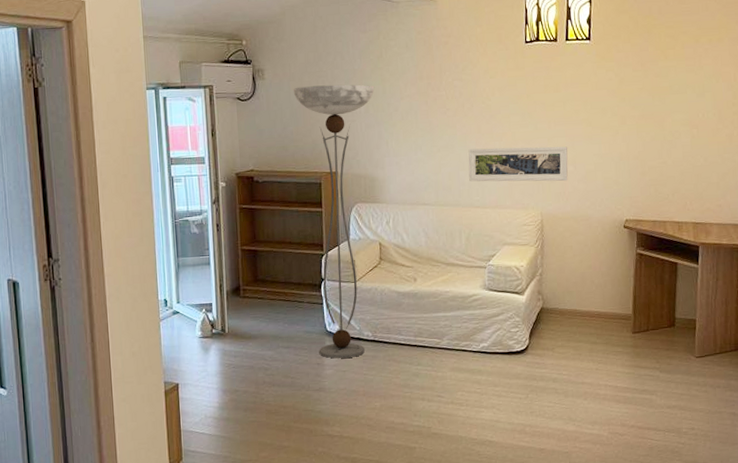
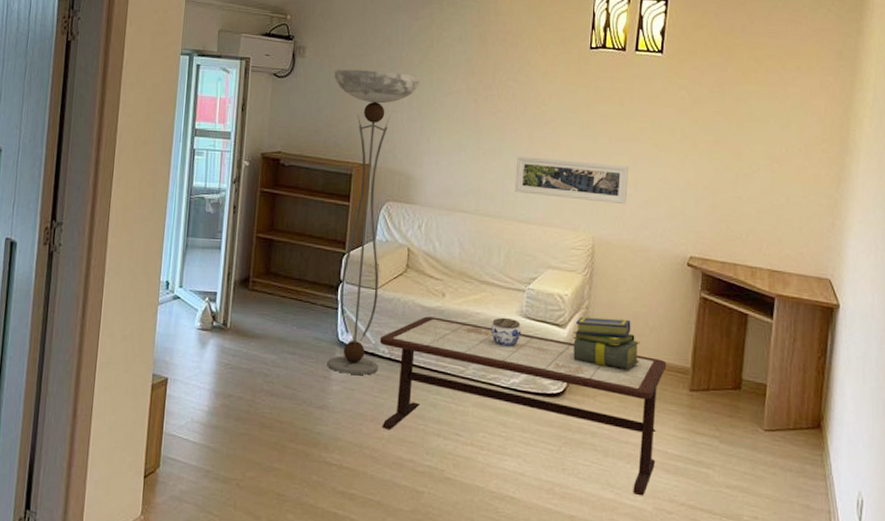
coffee table: none [363,299,612,425] -> present [379,316,667,496]
jar: none [459,292,486,317] -> present [490,317,522,347]
stack of books: none [530,280,589,323] -> present [572,317,640,369]

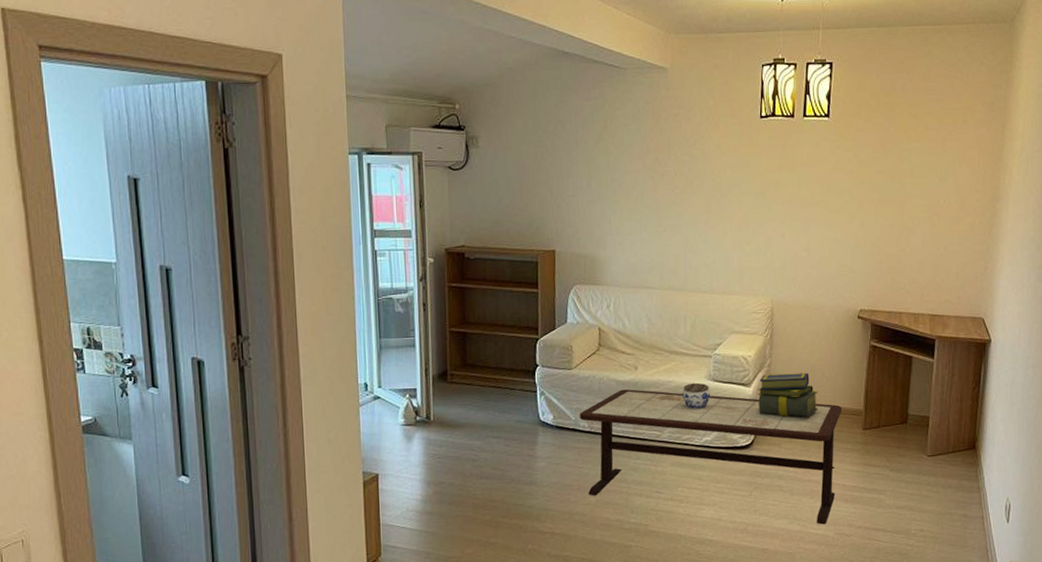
floor lamp: present [327,69,421,375] -> none [509,156,598,450]
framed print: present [515,155,628,205] -> none [696,229,802,268]

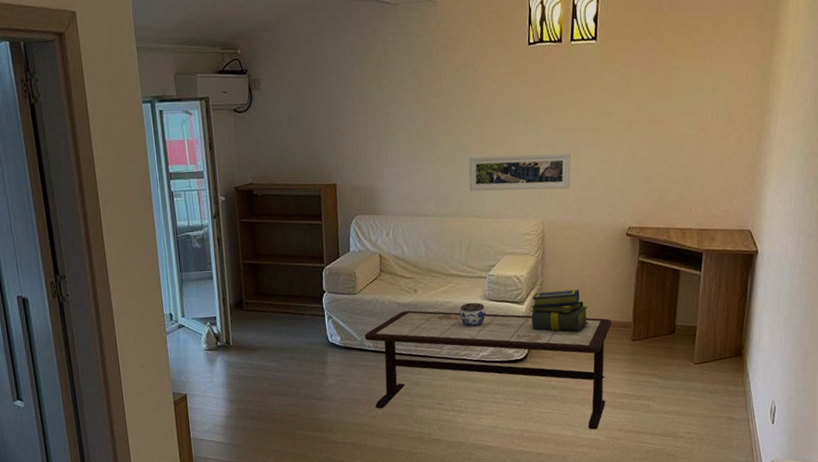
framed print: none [696,229,802,268] -> present [469,153,571,192]

